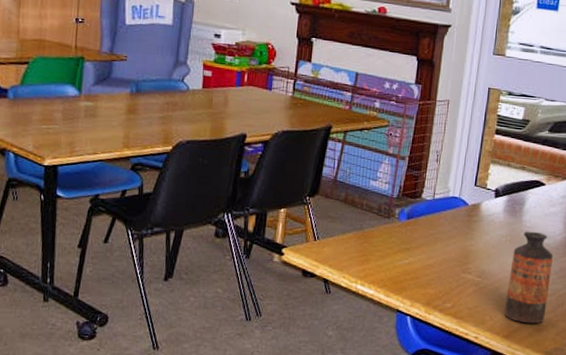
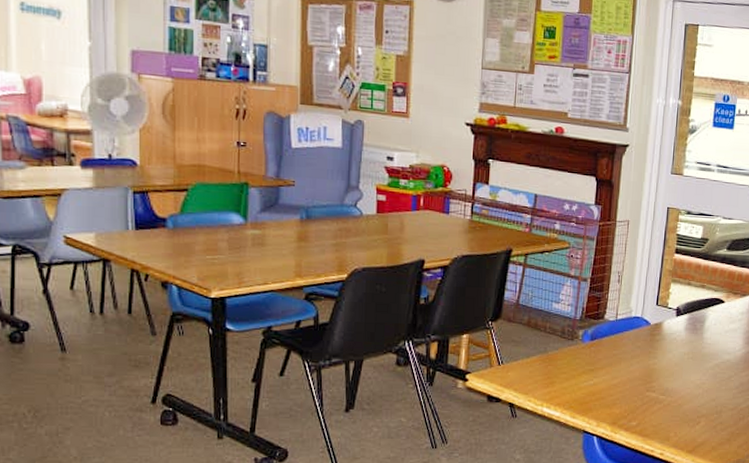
bottle: present [505,231,553,324] -> none [689,348,733,438]

